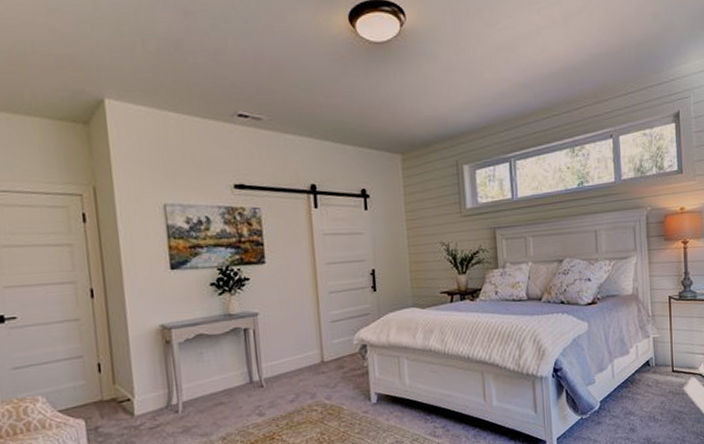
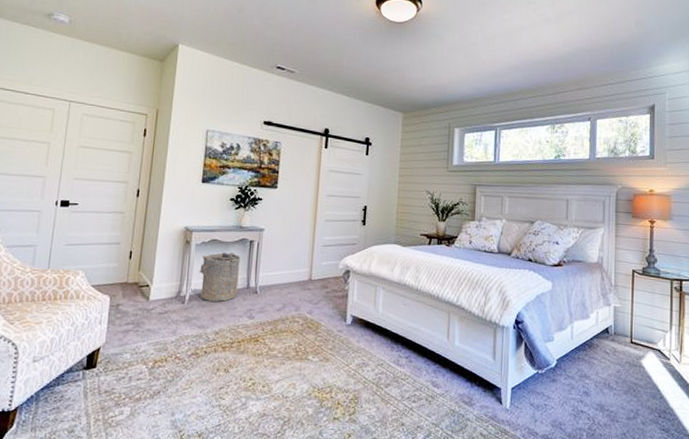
laundry hamper: none [188,346,240,405] -> present [199,252,240,302]

